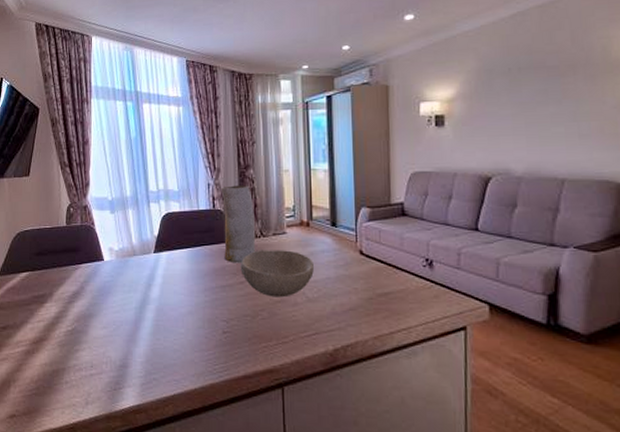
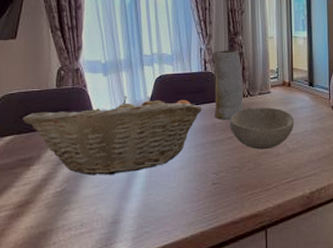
fruit basket: none [36,235,211,317] -> present [22,96,202,175]

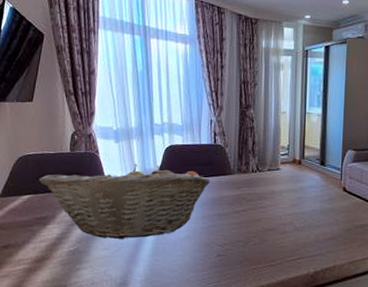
vase: present [212,50,243,121] -> none [222,123,252,195]
bowl: present [229,107,294,150] -> none [236,183,302,226]

